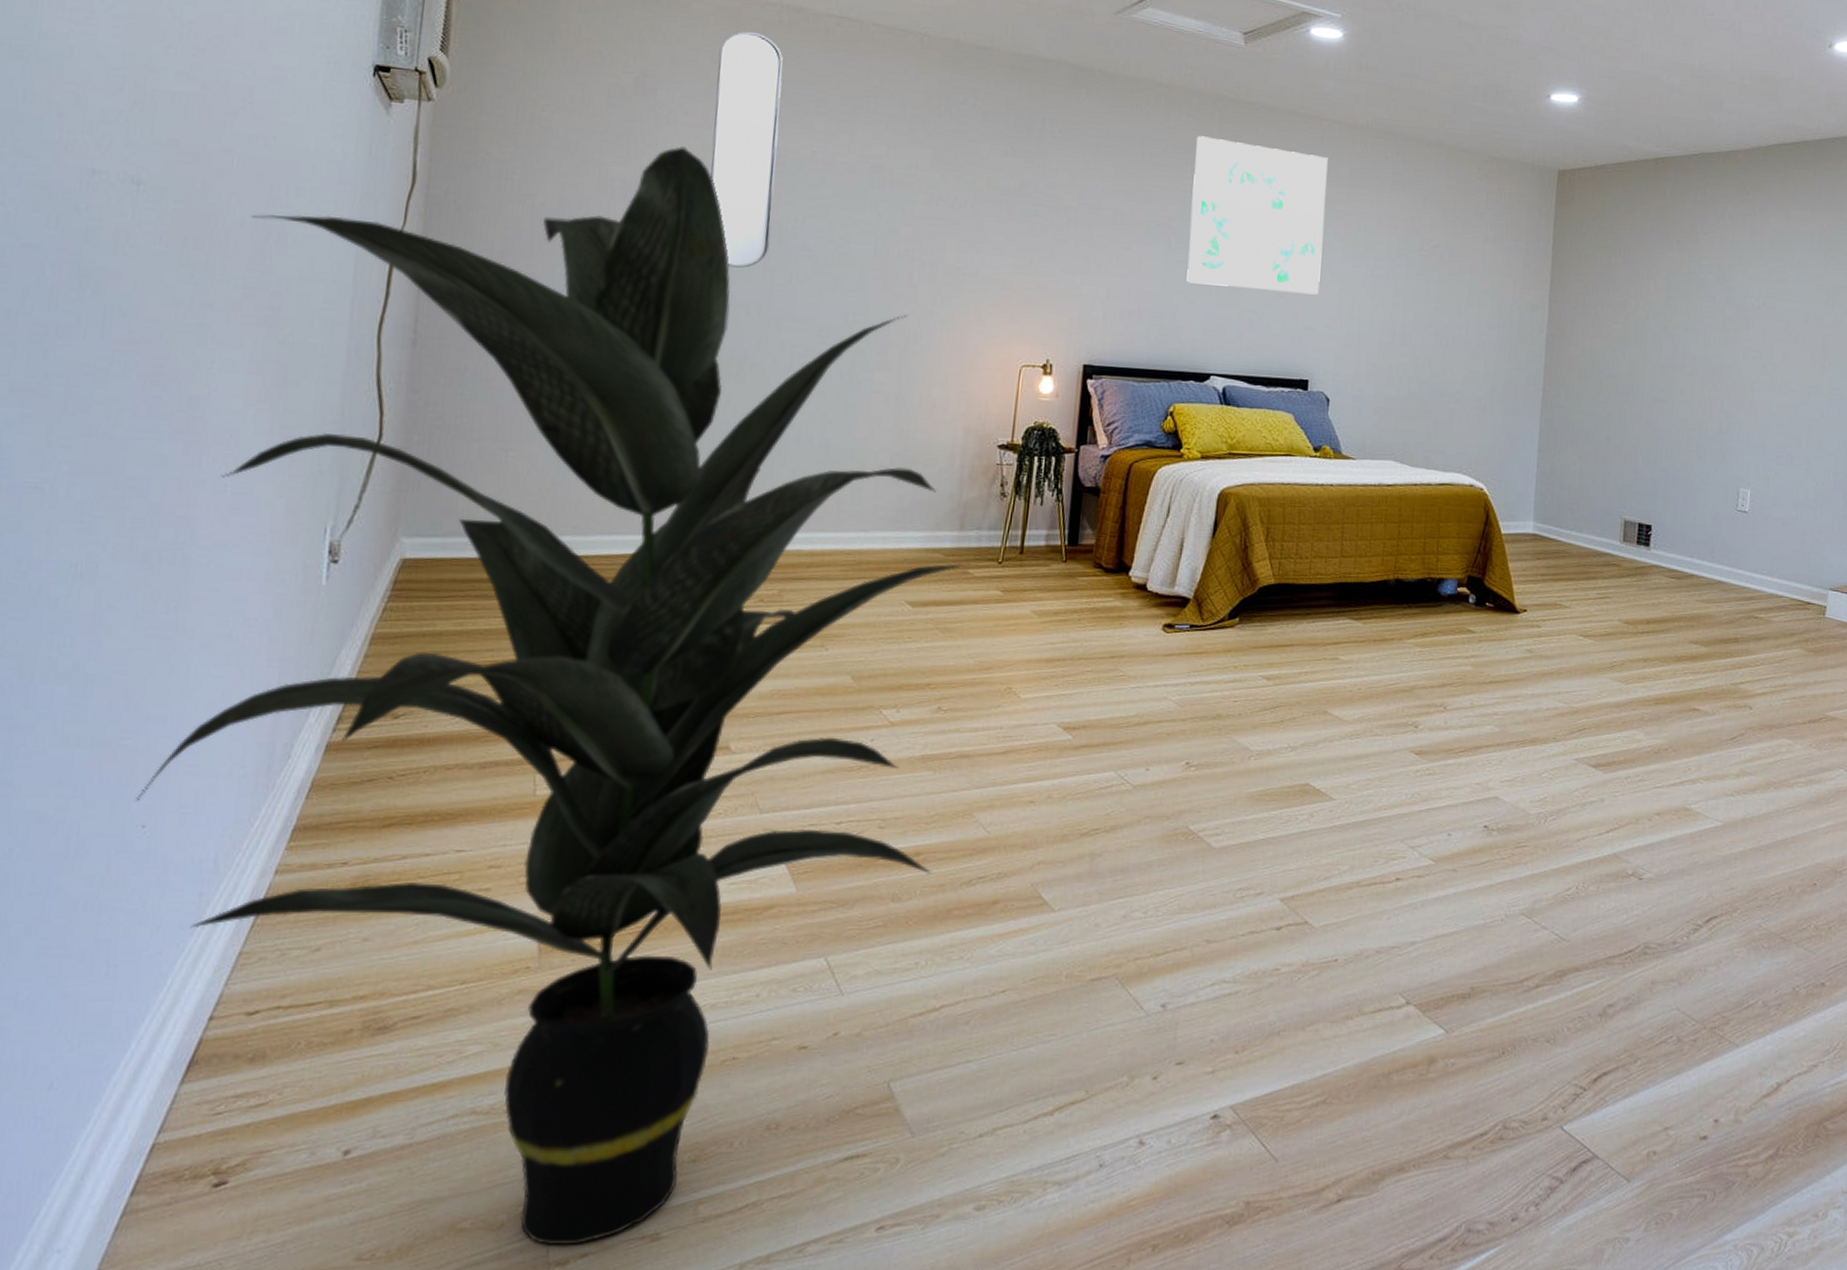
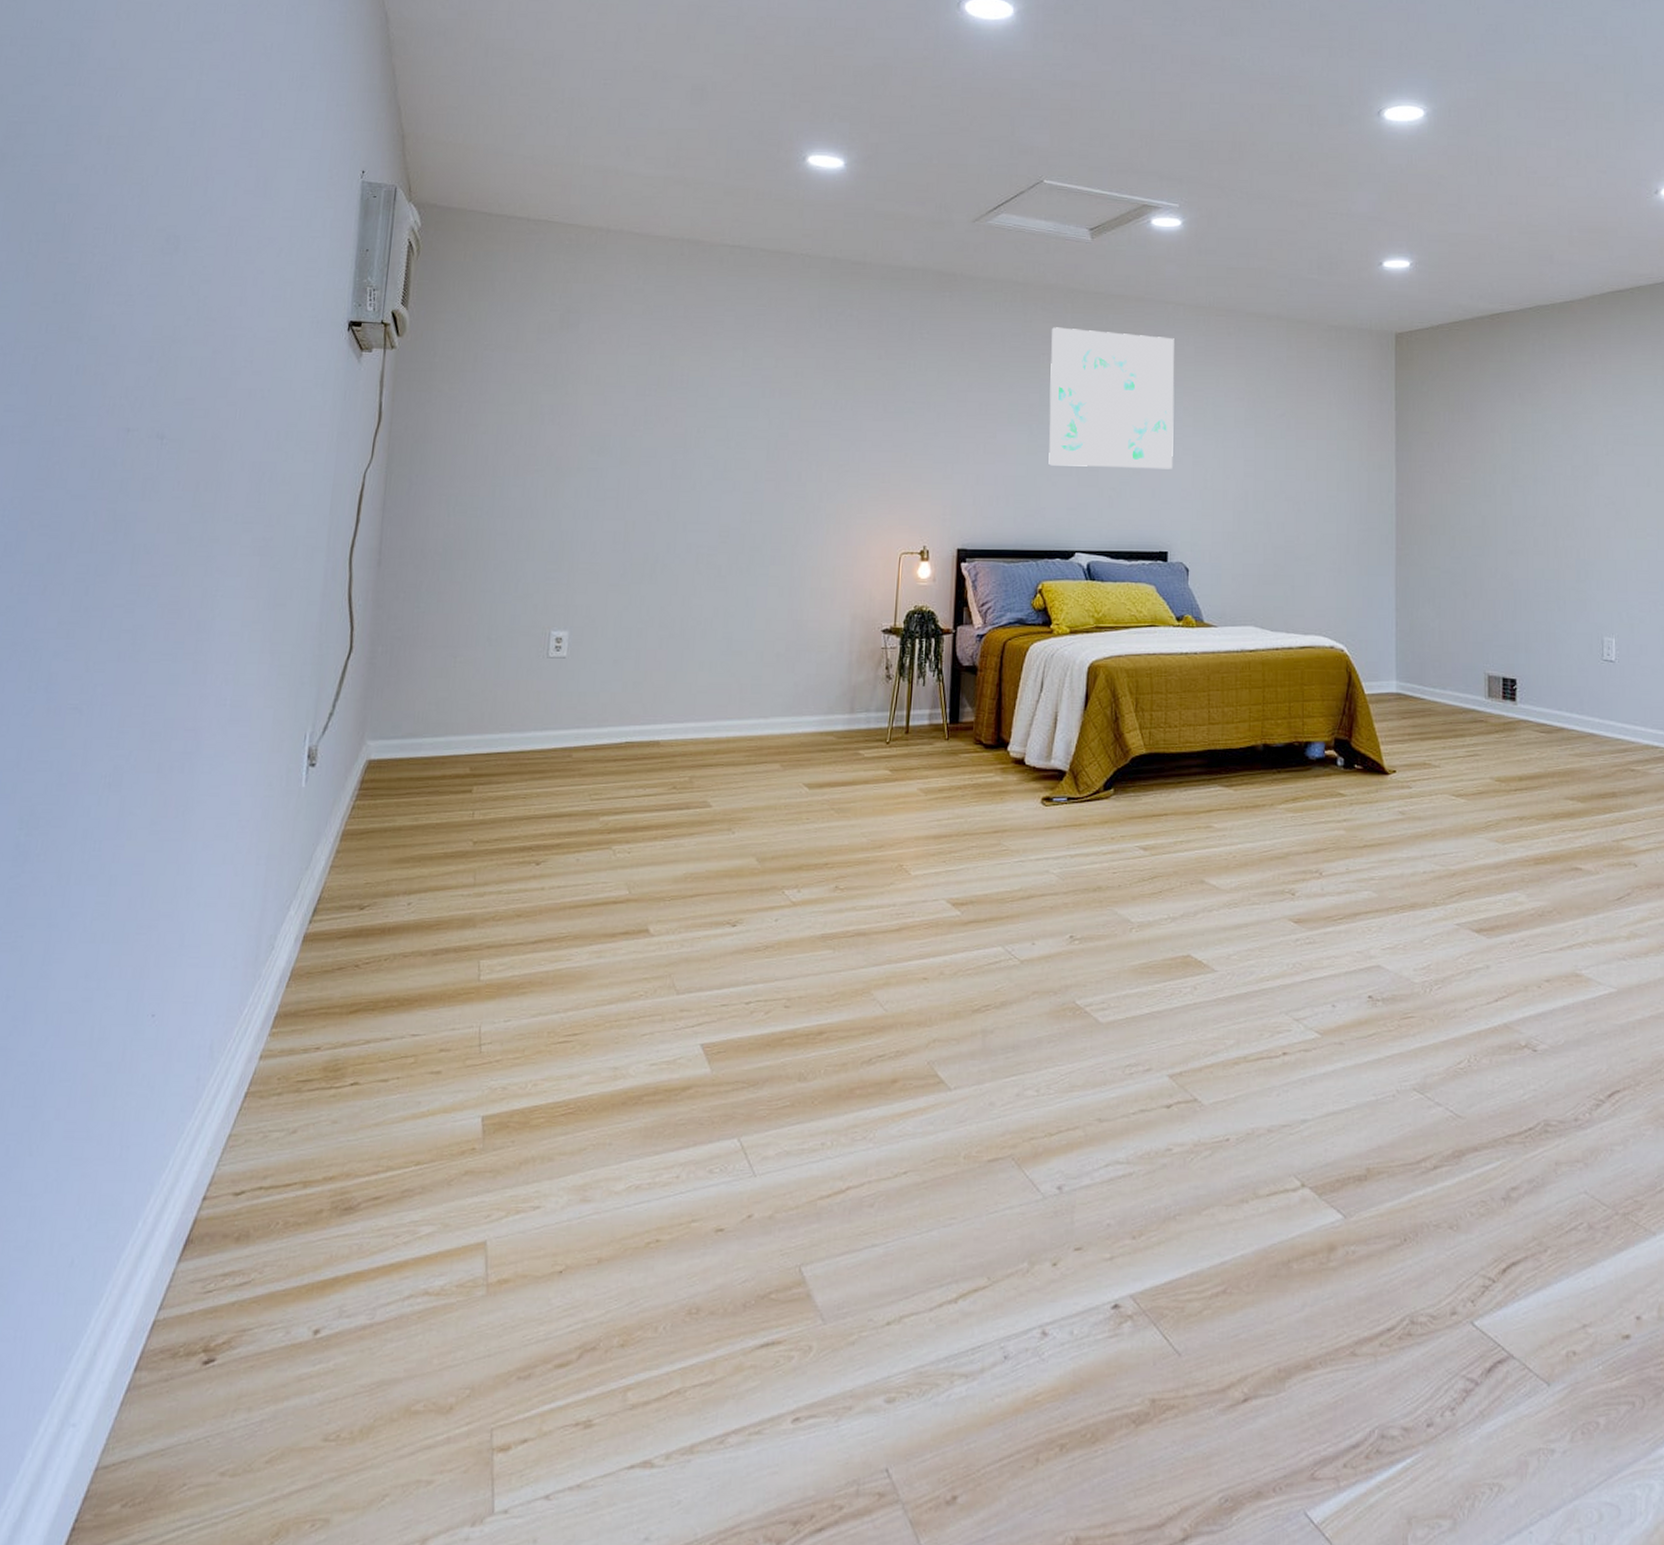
indoor plant: present [136,146,971,1246] -> none [147,372,861,1431]
home mirror: present [711,32,783,268] -> none [625,266,685,478]

